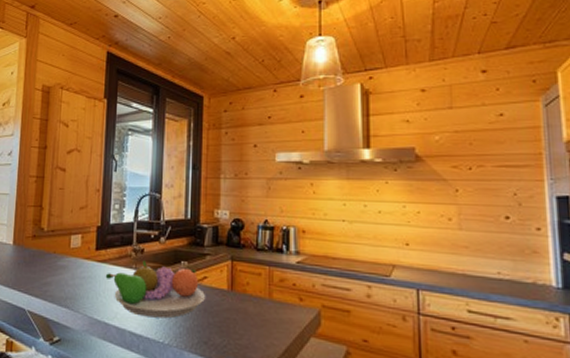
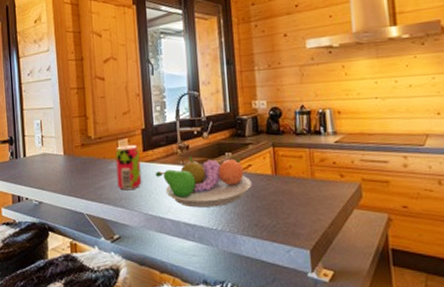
beverage can: none [64,241,92,290] -> present [115,144,142,191]

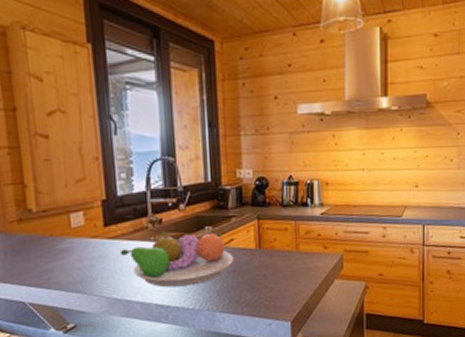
beverage can: present [115,144,142,191] -> none [66,218,103,273]

